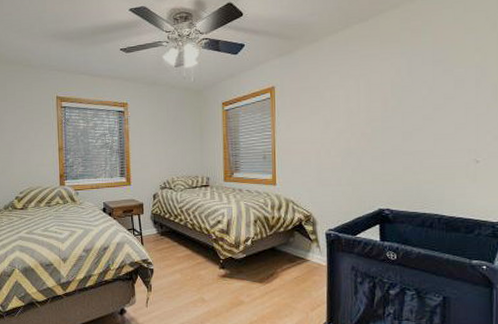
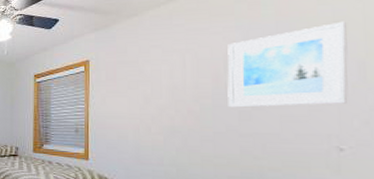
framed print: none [394,49,485,129] -> present [227,21,348,108]

